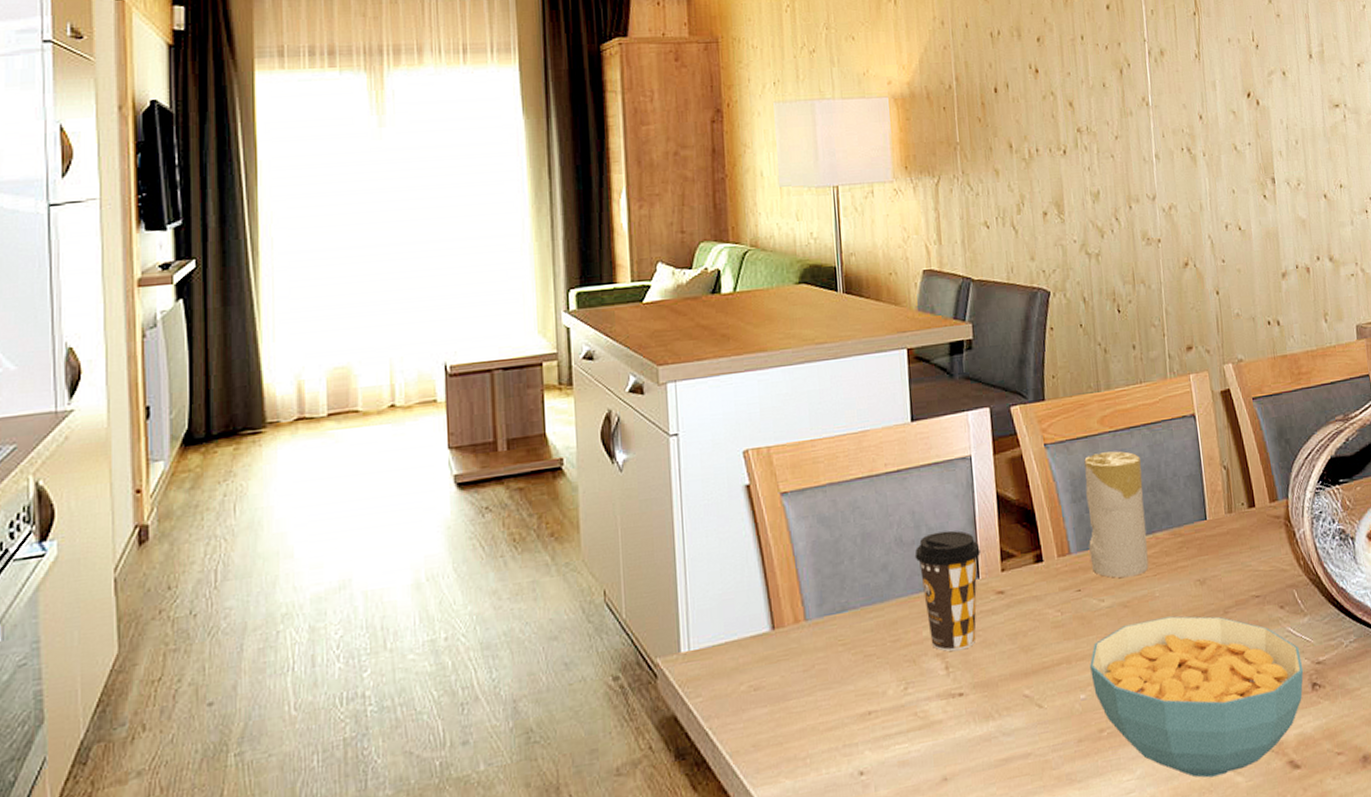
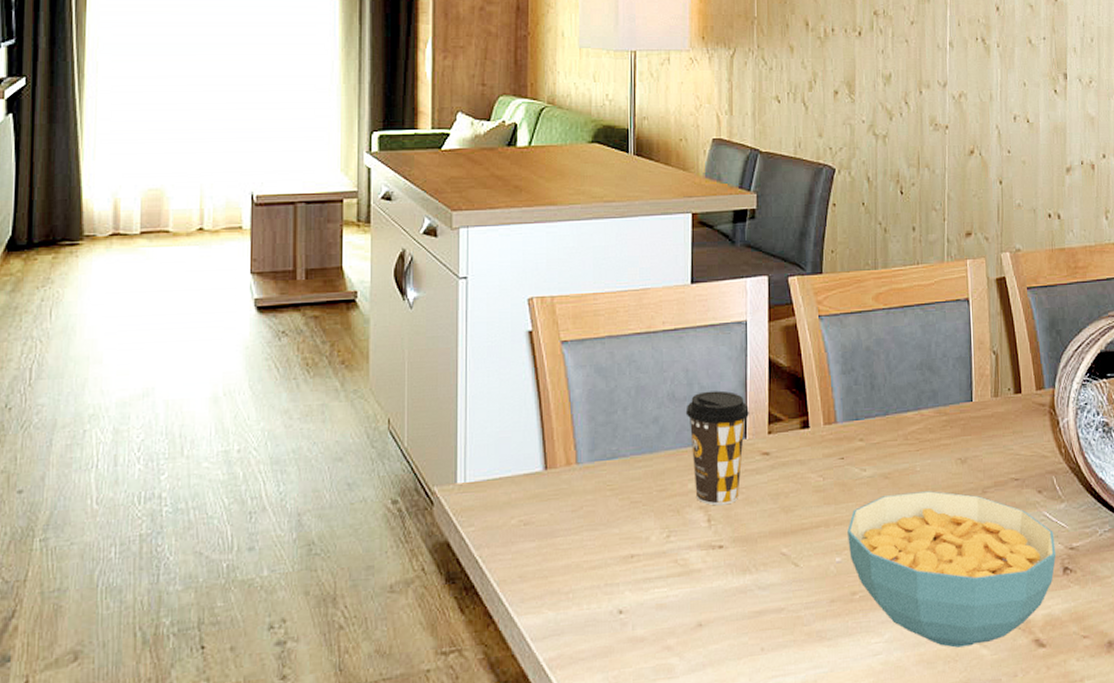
candle: present [1084,451,1149,578] -> none [855,328,913,451]

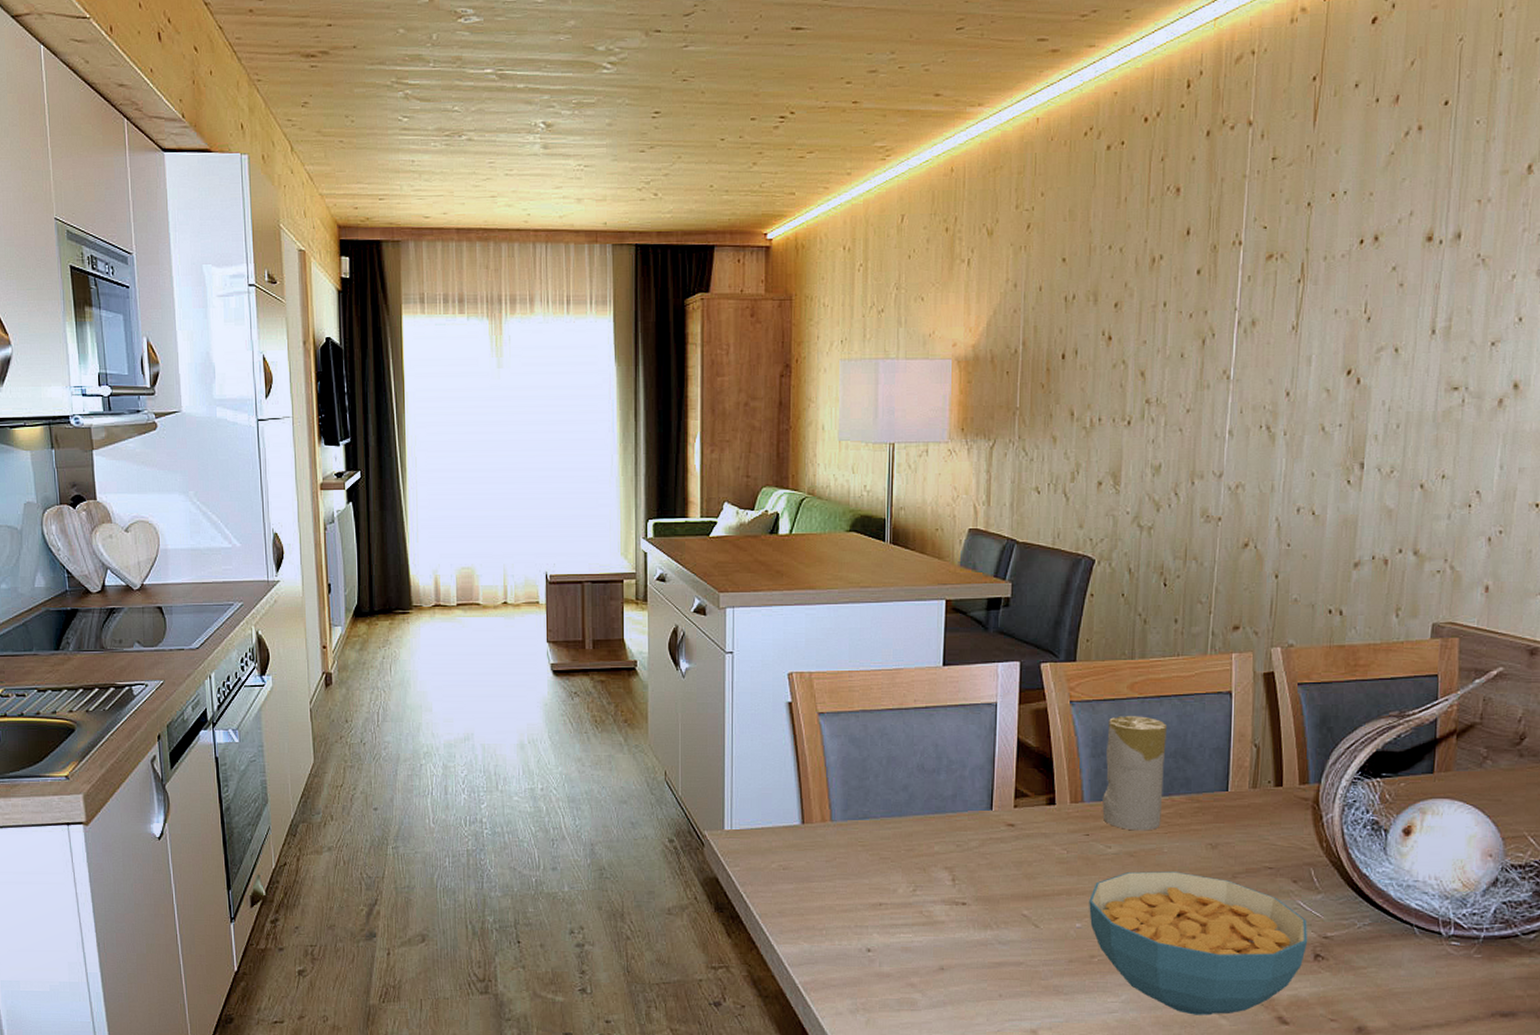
coffee cup: present [685,390,749,506] -> none [934,765,996,868]
candle: none [855,328,913,451] -> present [1102,716,1166,831]

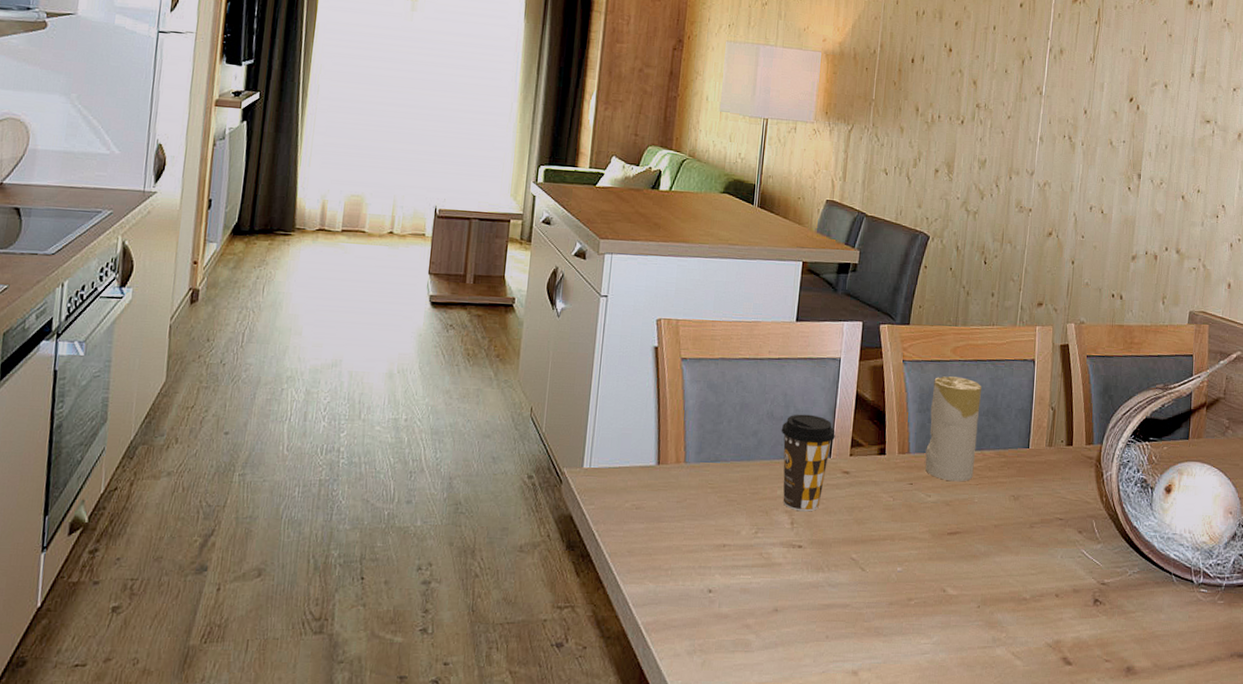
coffee cup: none [934,765,996,868] -> present [781,414,835,512]
cereal bowl: present [1089,871,1308,1015] -> none [909,519,1089,656]

